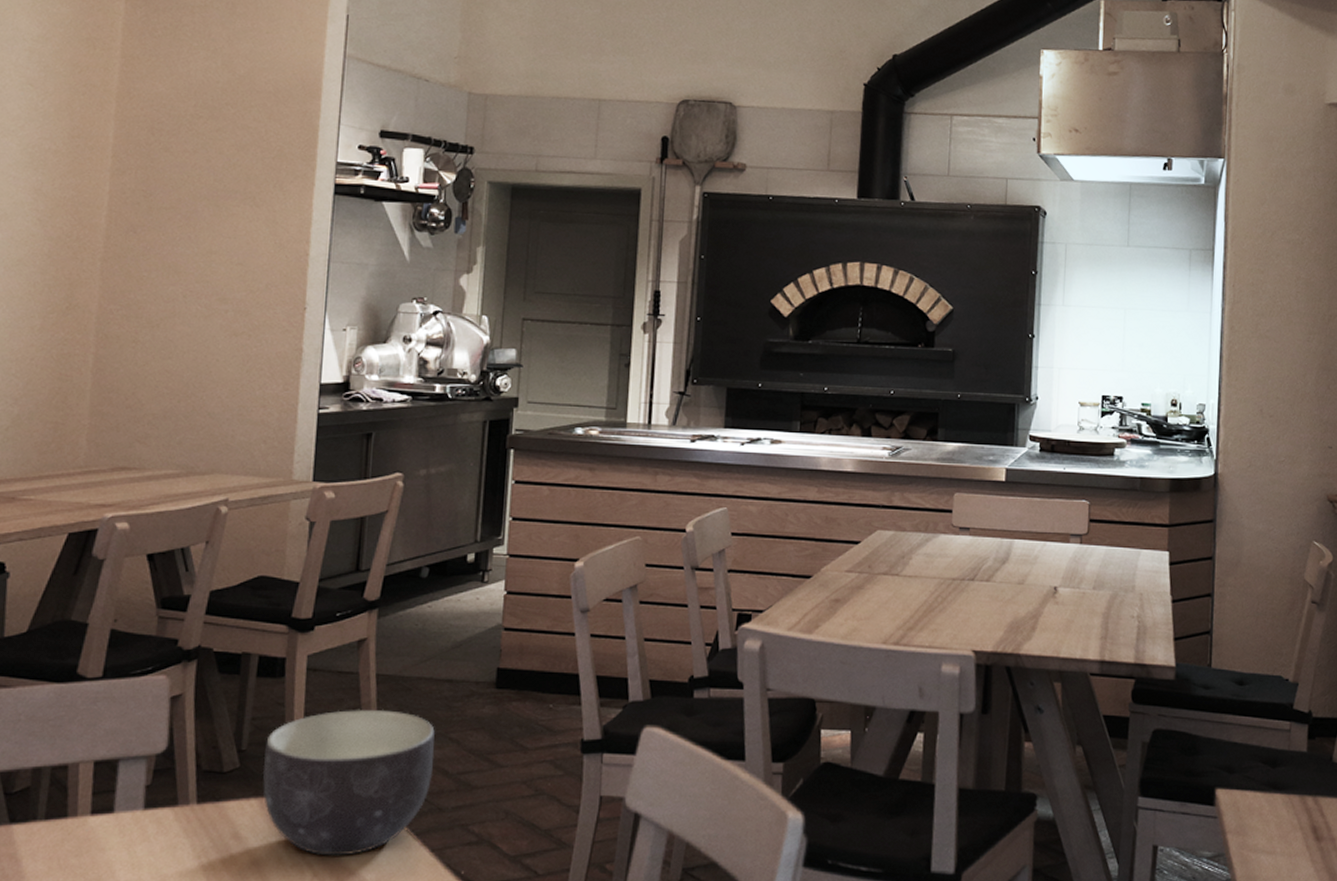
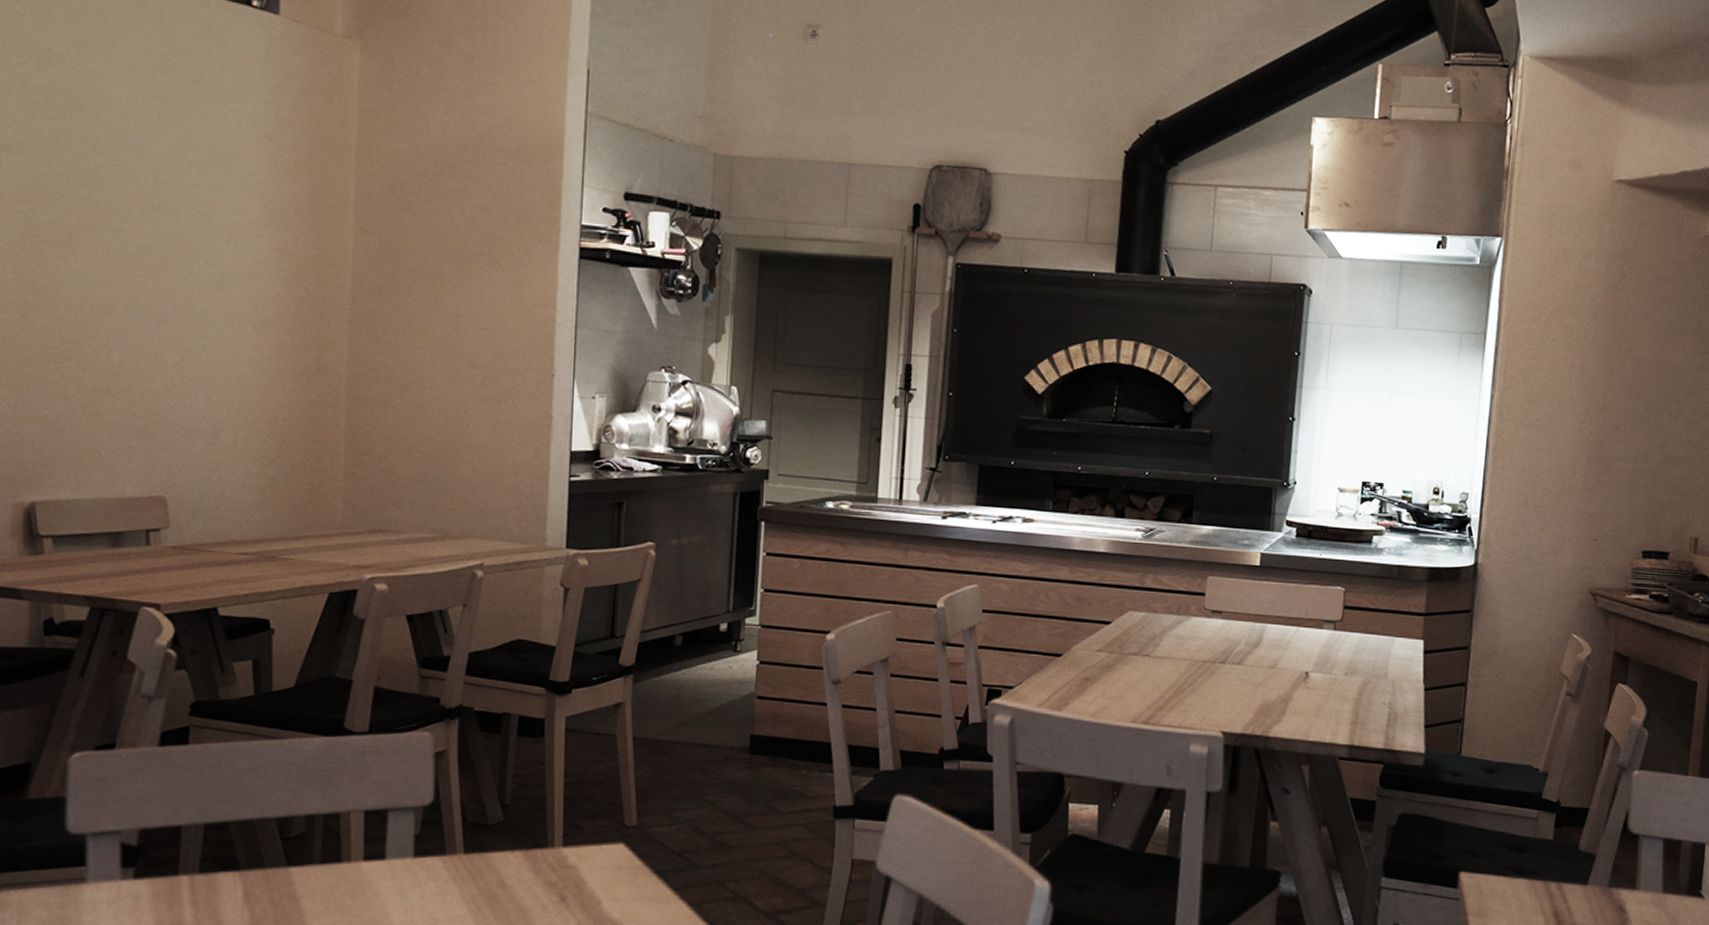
bowl: present [262,709,435,856] -> none [525,769,691,907]

